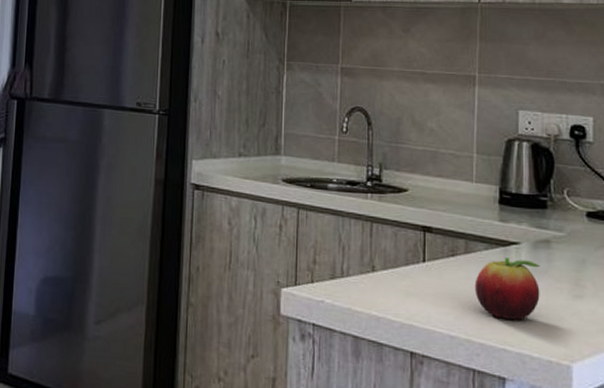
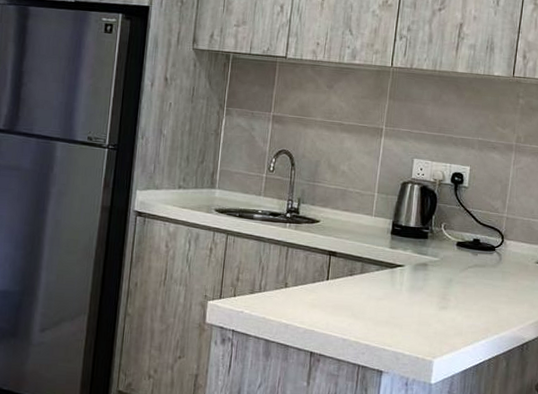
fruit: present [474,257,541,320] -> none [365,277,418,326]

